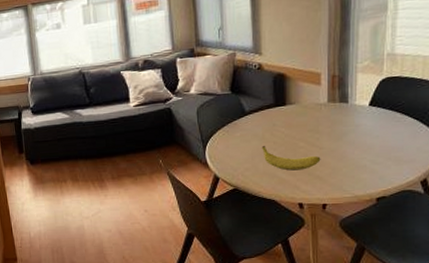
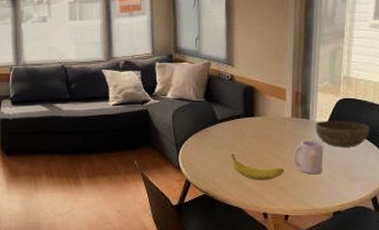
mug: none [331,124,365,160] -> present [294,140,324,173]
bowl: none [355,100,419,130] -> present [315,120,370,147]

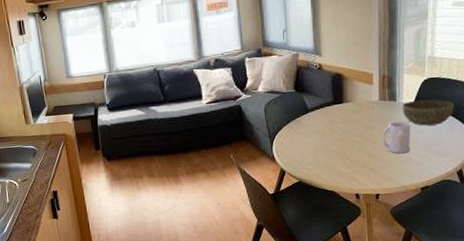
fruit: present [230,153,284,180] -> none [322,140,374,164]

